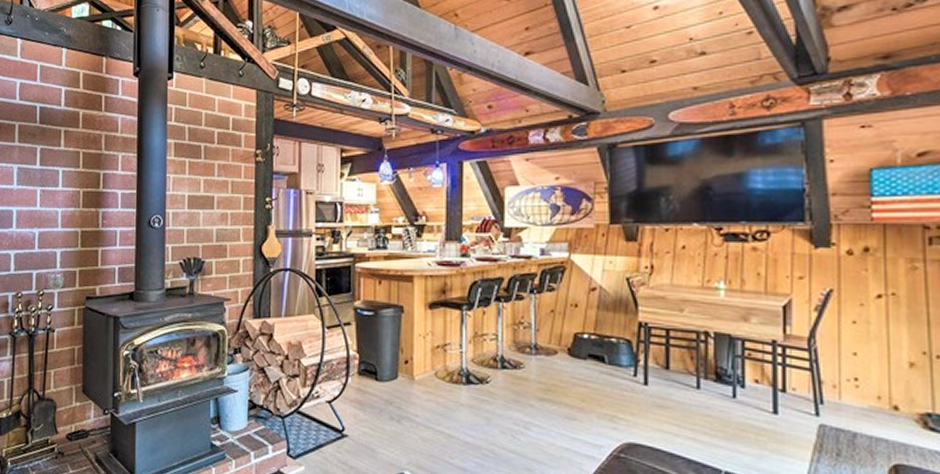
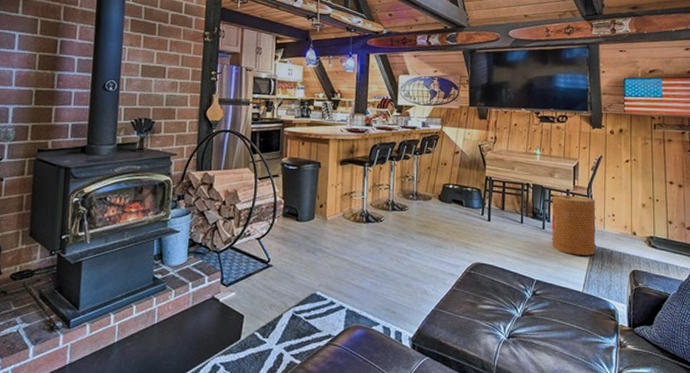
basket: none [747,347,825,439] -> present [551,194,596,256]

